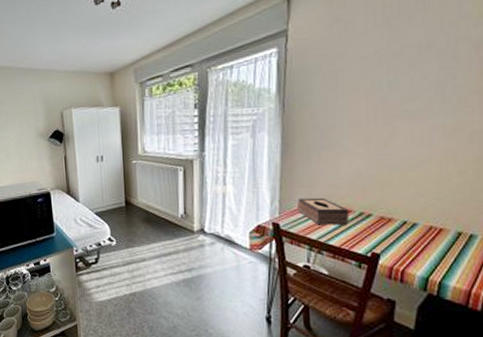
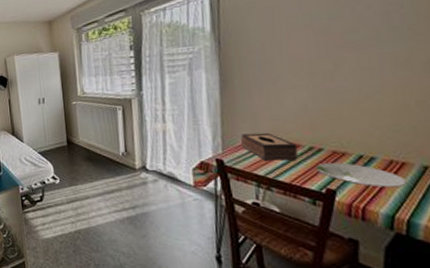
plate: none [364,228,442,252] -> present [316,163,407,188]

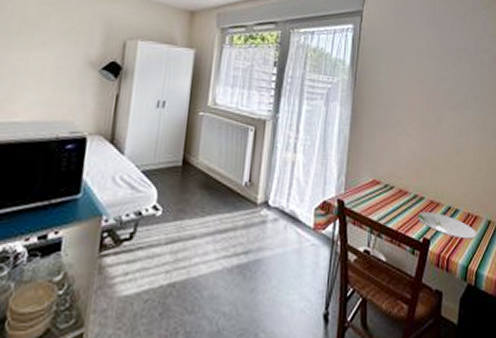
tissue box: present [240,132,299,162] -> none [361,174,406,208]

